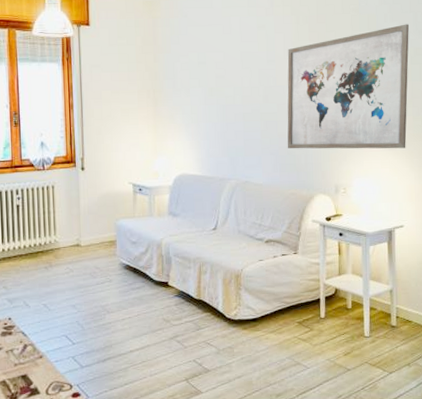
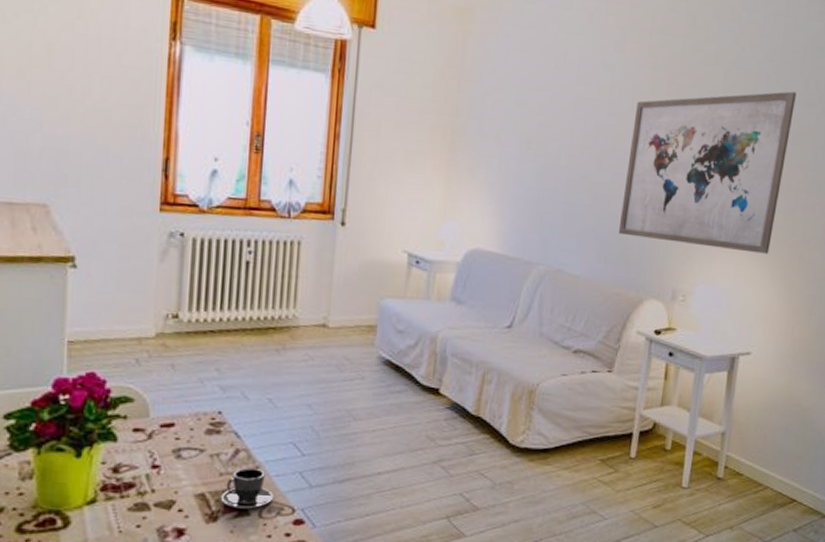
teacup: none [17,357,56,390] -> present [220,467,274,509]

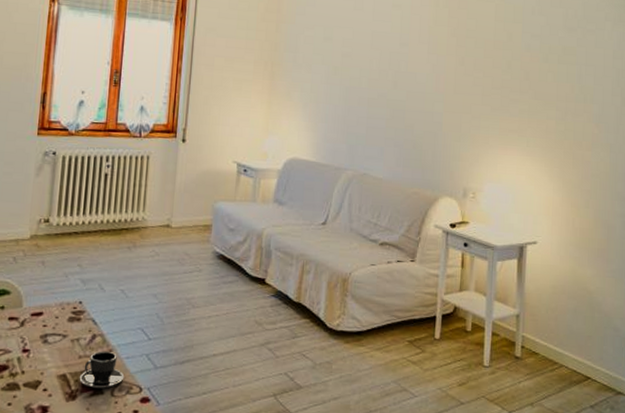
wall art: present [618,91,796,254] -> none [413,19,558,156]

